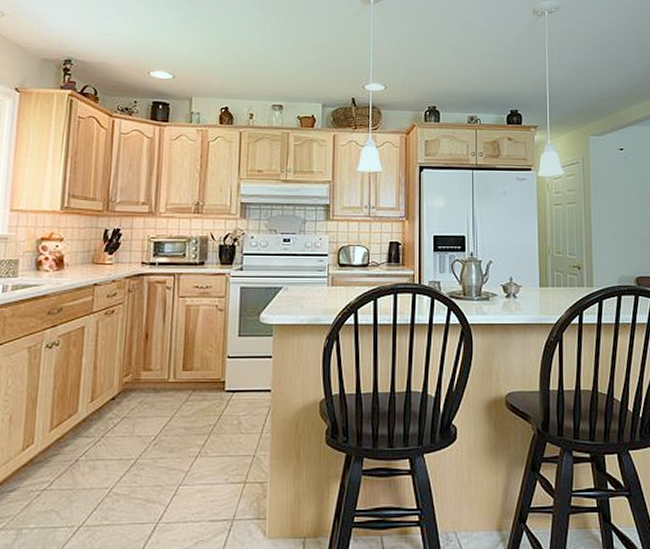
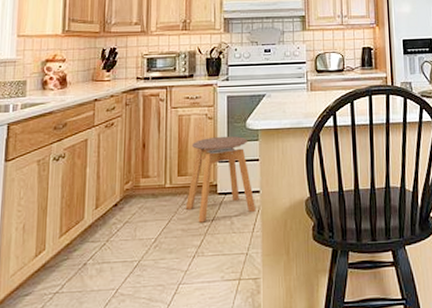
stool: none [189,329,267,421] -> present [185,136,257,223]

